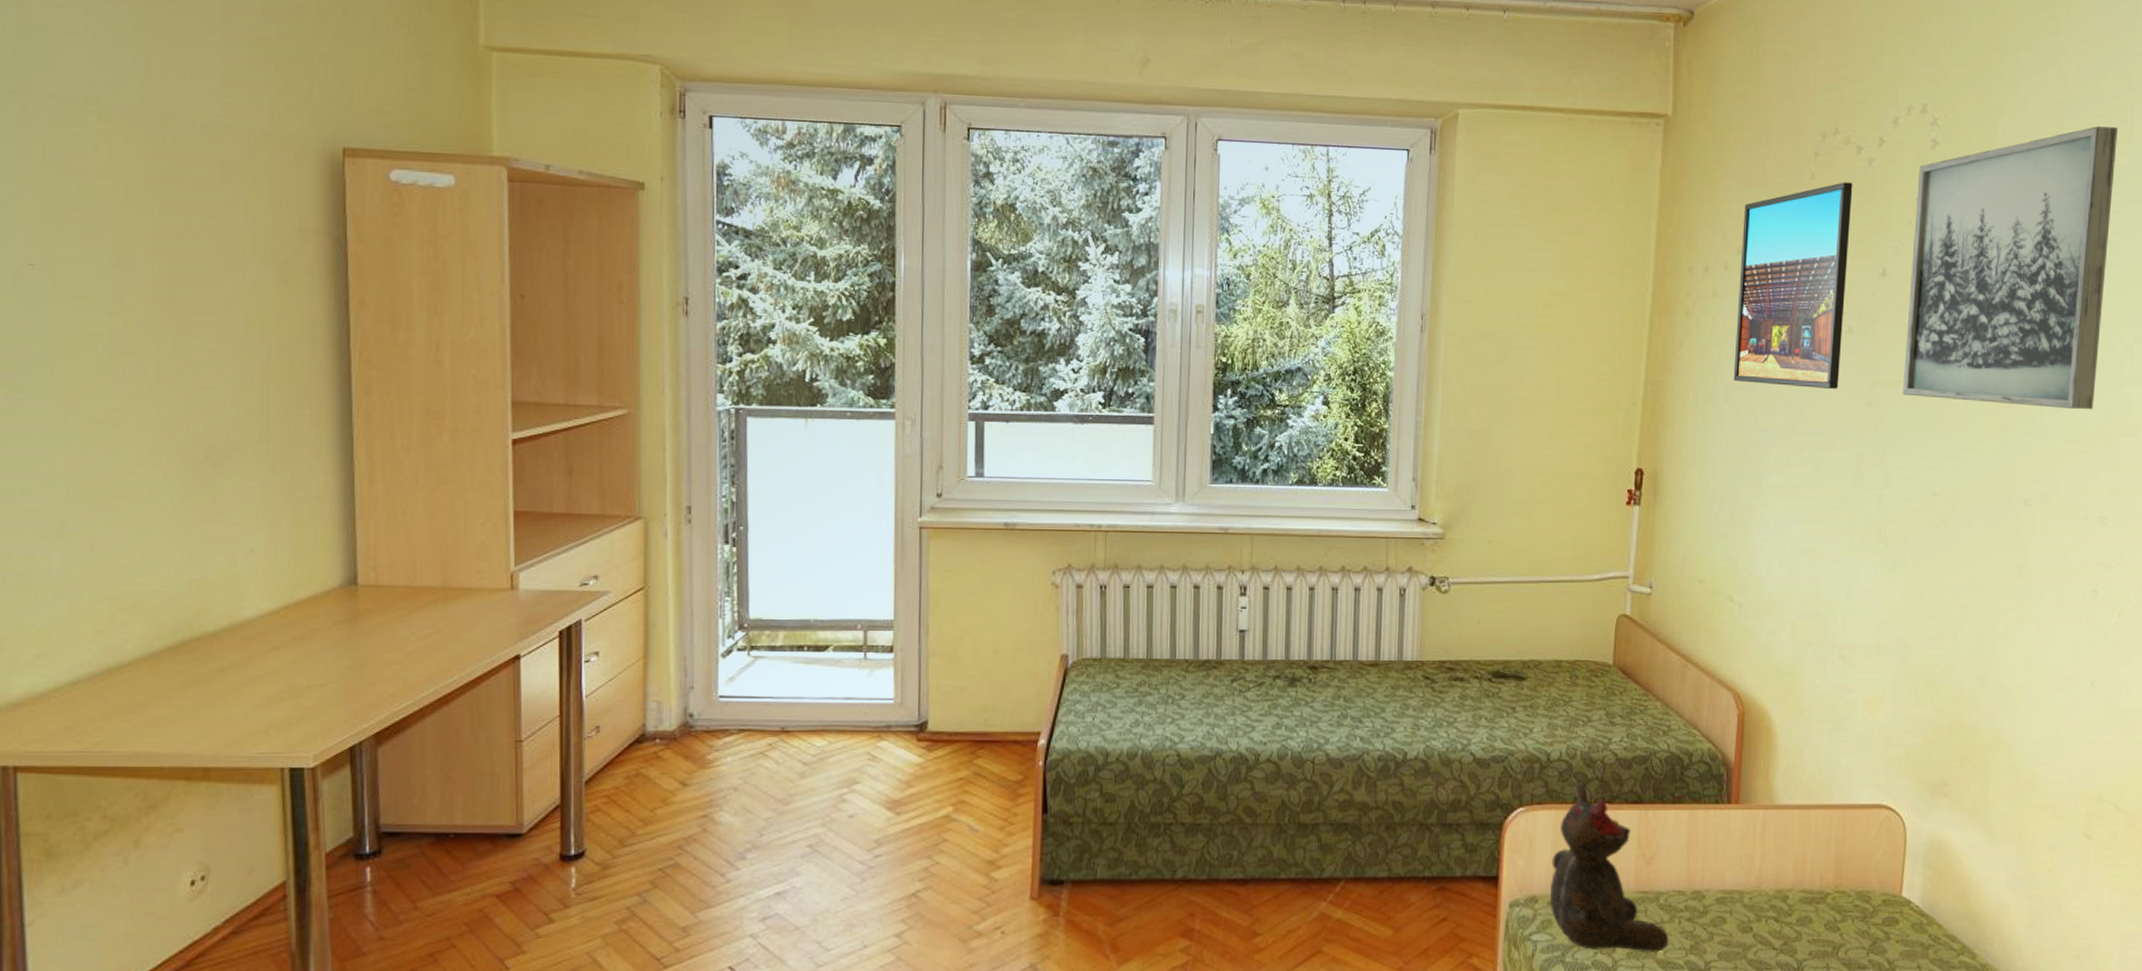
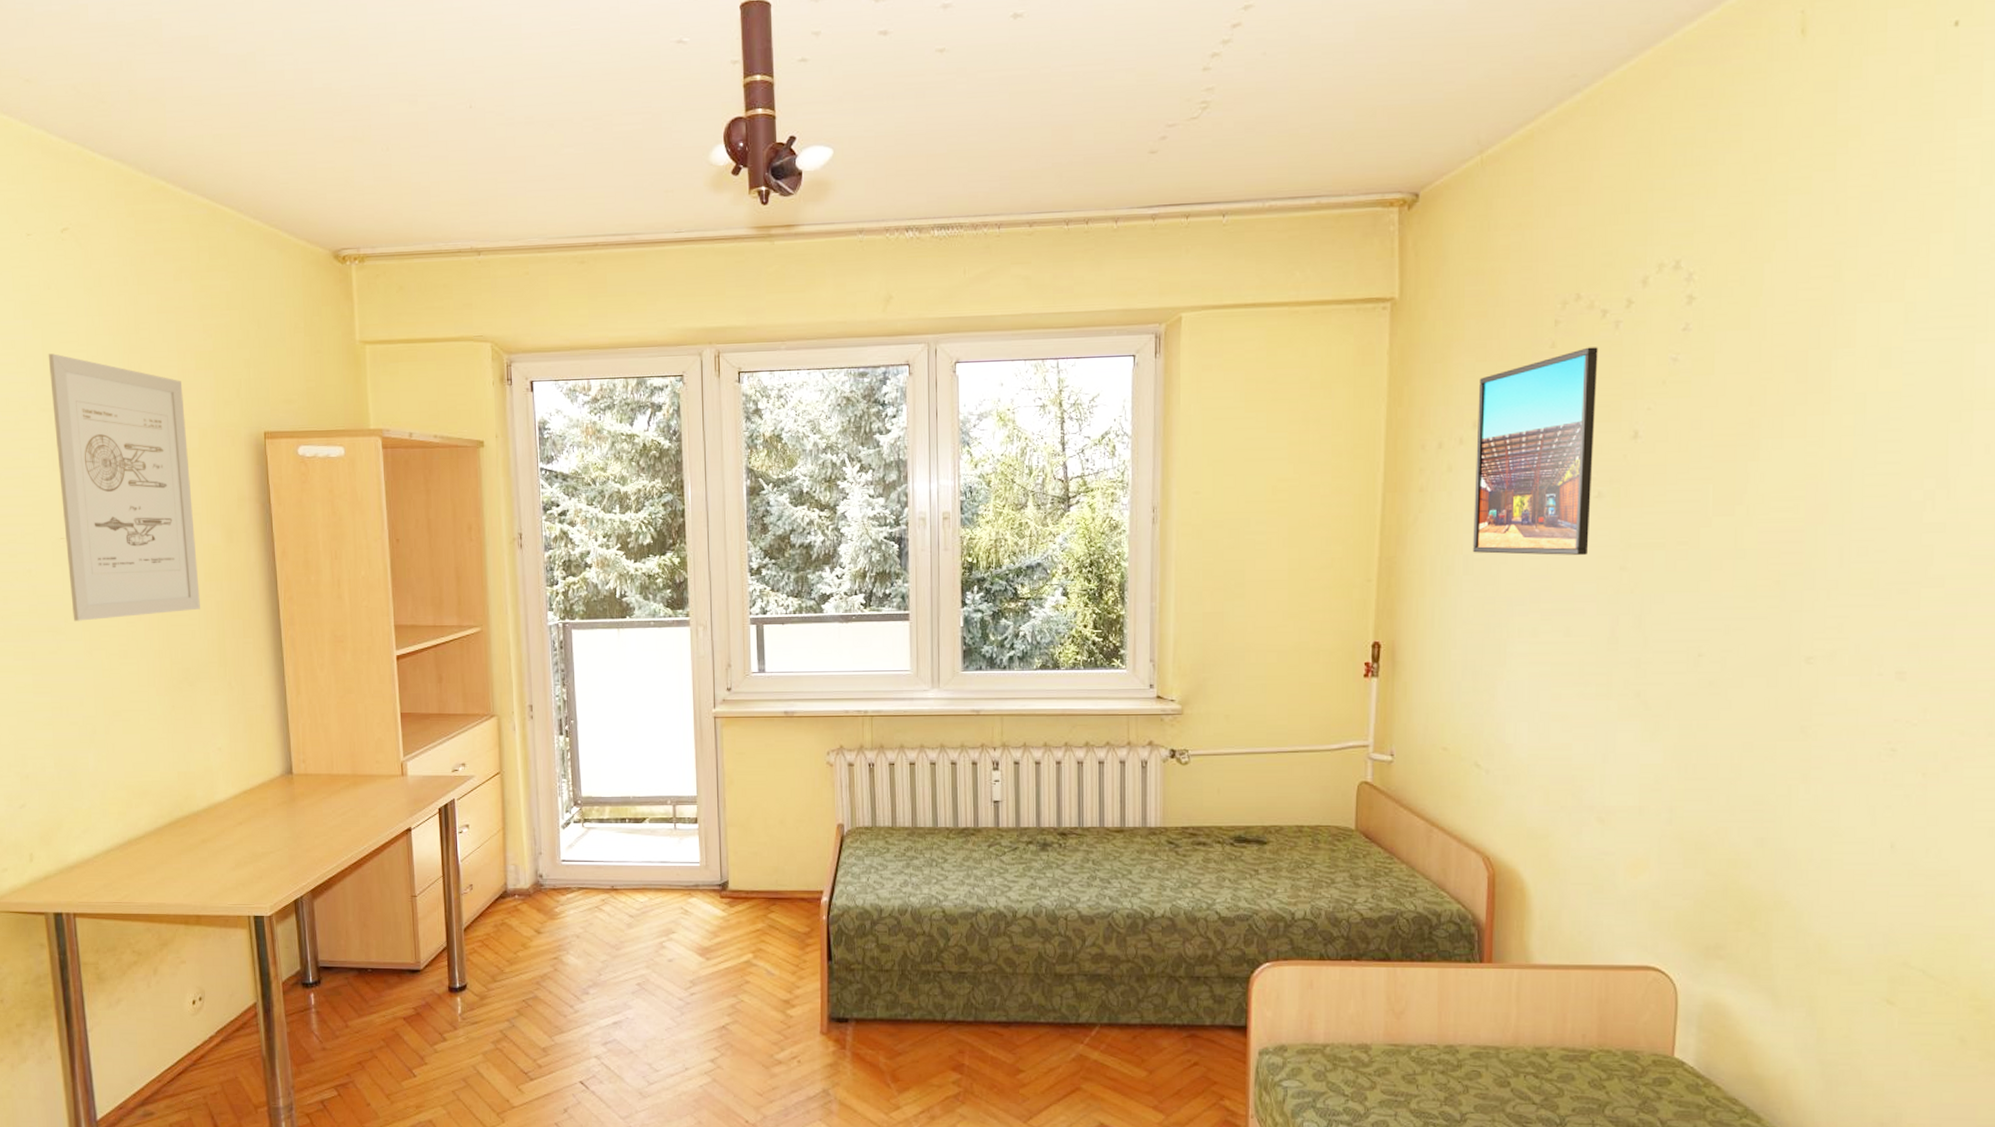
wall art: none [25,19,236,376] -> present [48,353,200,621]
teddy bear: present [1550,782,1669,952] -> none [1298,940,1422,1102]
wall art: present [1903,126,2118,410] -> none [1661,262,1910,562]

